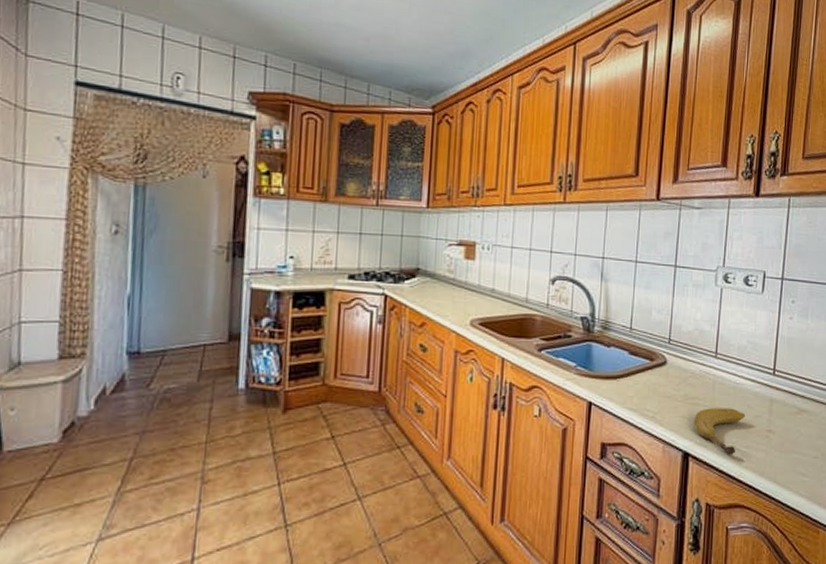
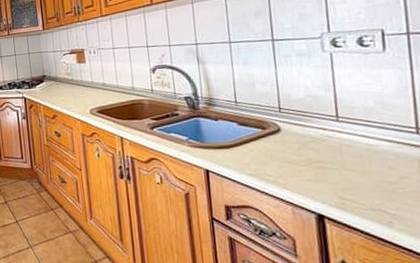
fruit: present [694,408,746,455] -> none [323,170,389,218]

